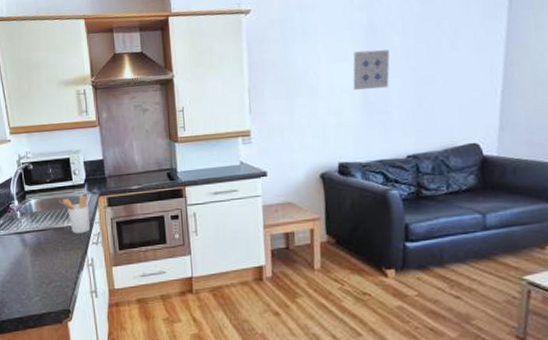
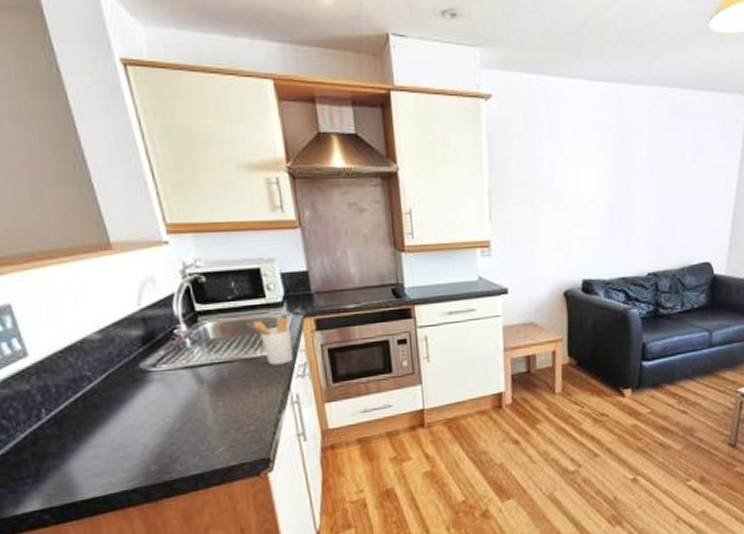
wall art: present [353,50,390,90] -> none [599,157,637,201]

